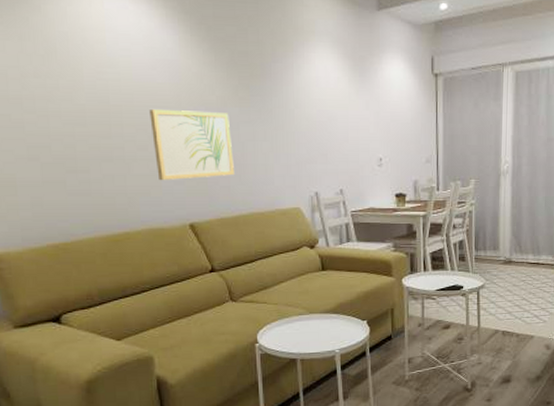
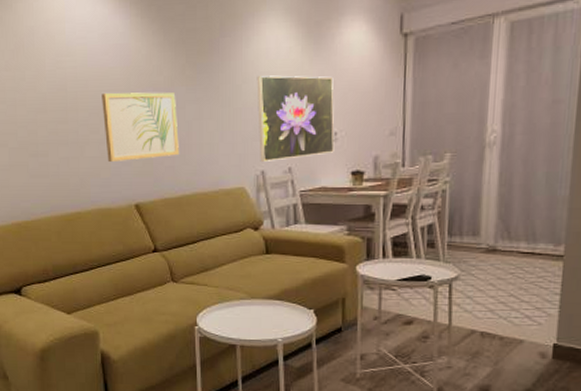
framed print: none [308,102,380,183] -> present [257,75,335,161]

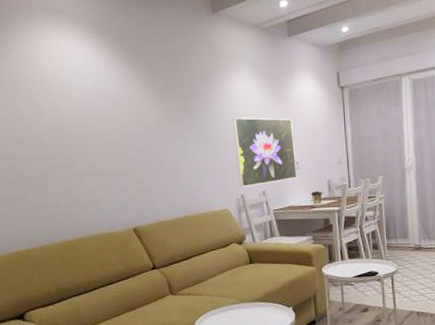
wall art: present [101,92,179,163] -> none [97,131,170,193]

